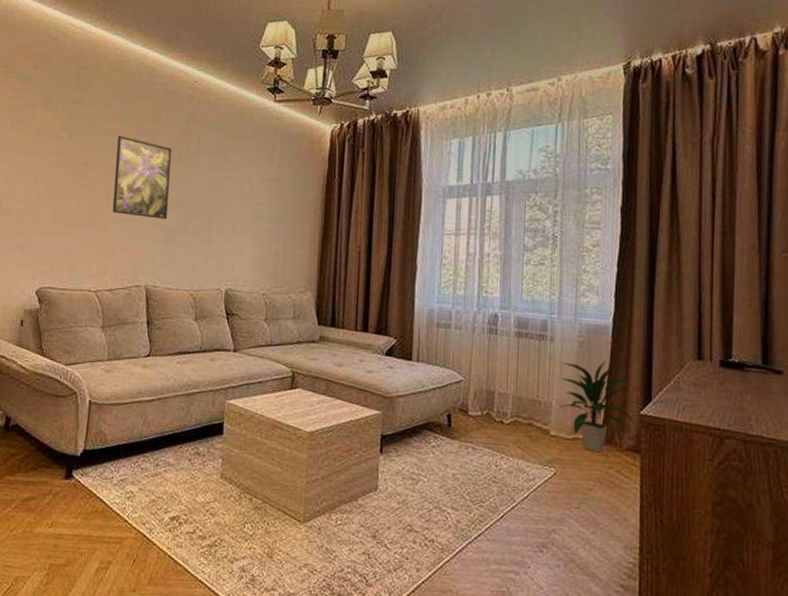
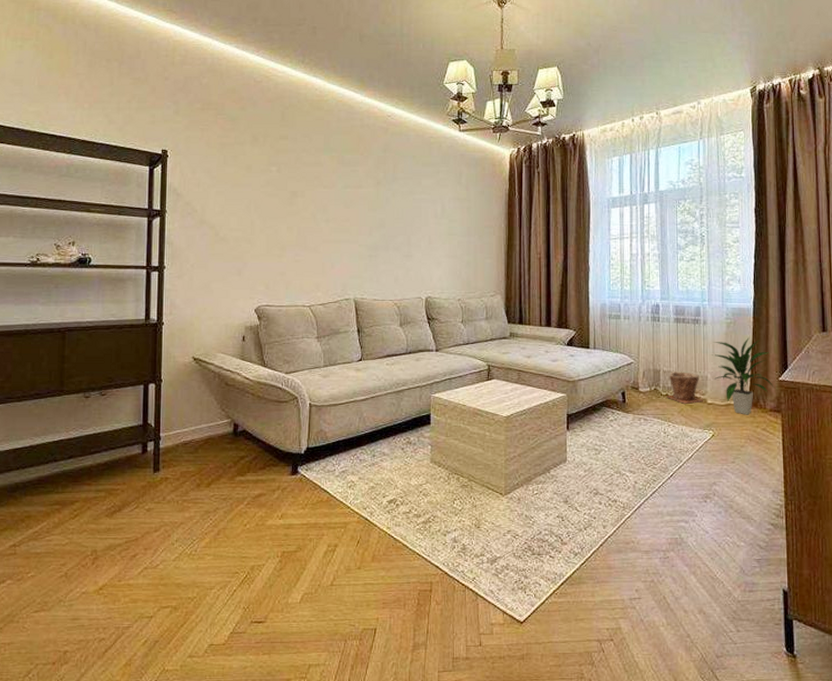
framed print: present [112,135,172,220] -> none [320,167,371,239]
plant pot: none [501,393,545,434] -> present [666,370,703,404]

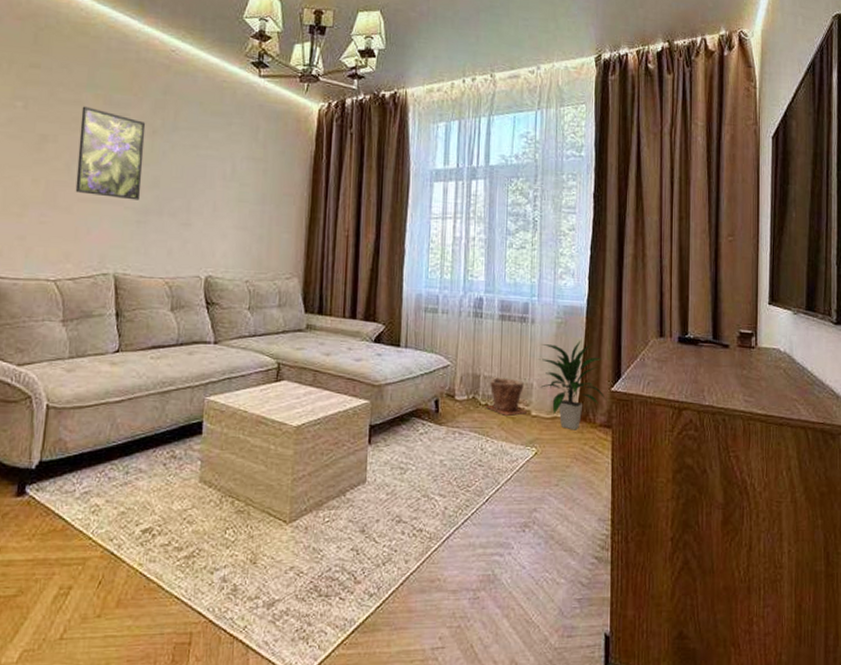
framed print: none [320,167,371,239] -> present [75,106,146,200]

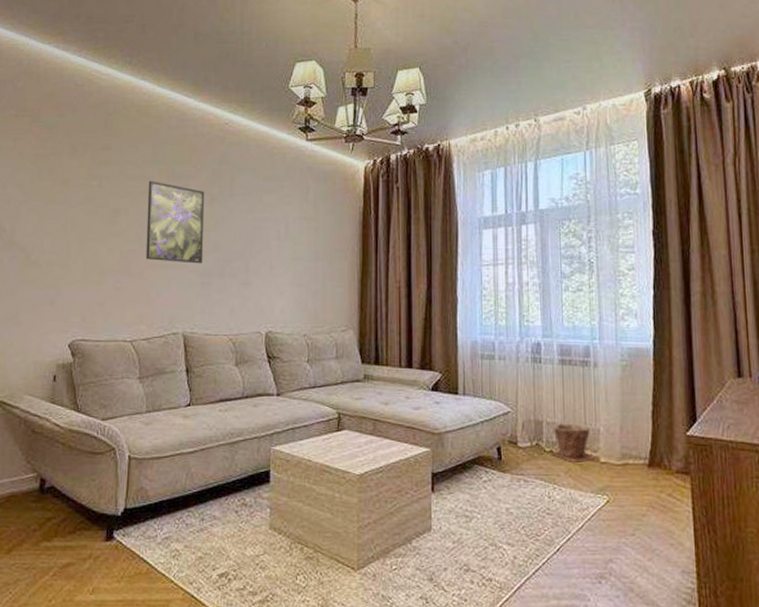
indoor plant: present [538,340,606,430] -> none [604,383,681,477]

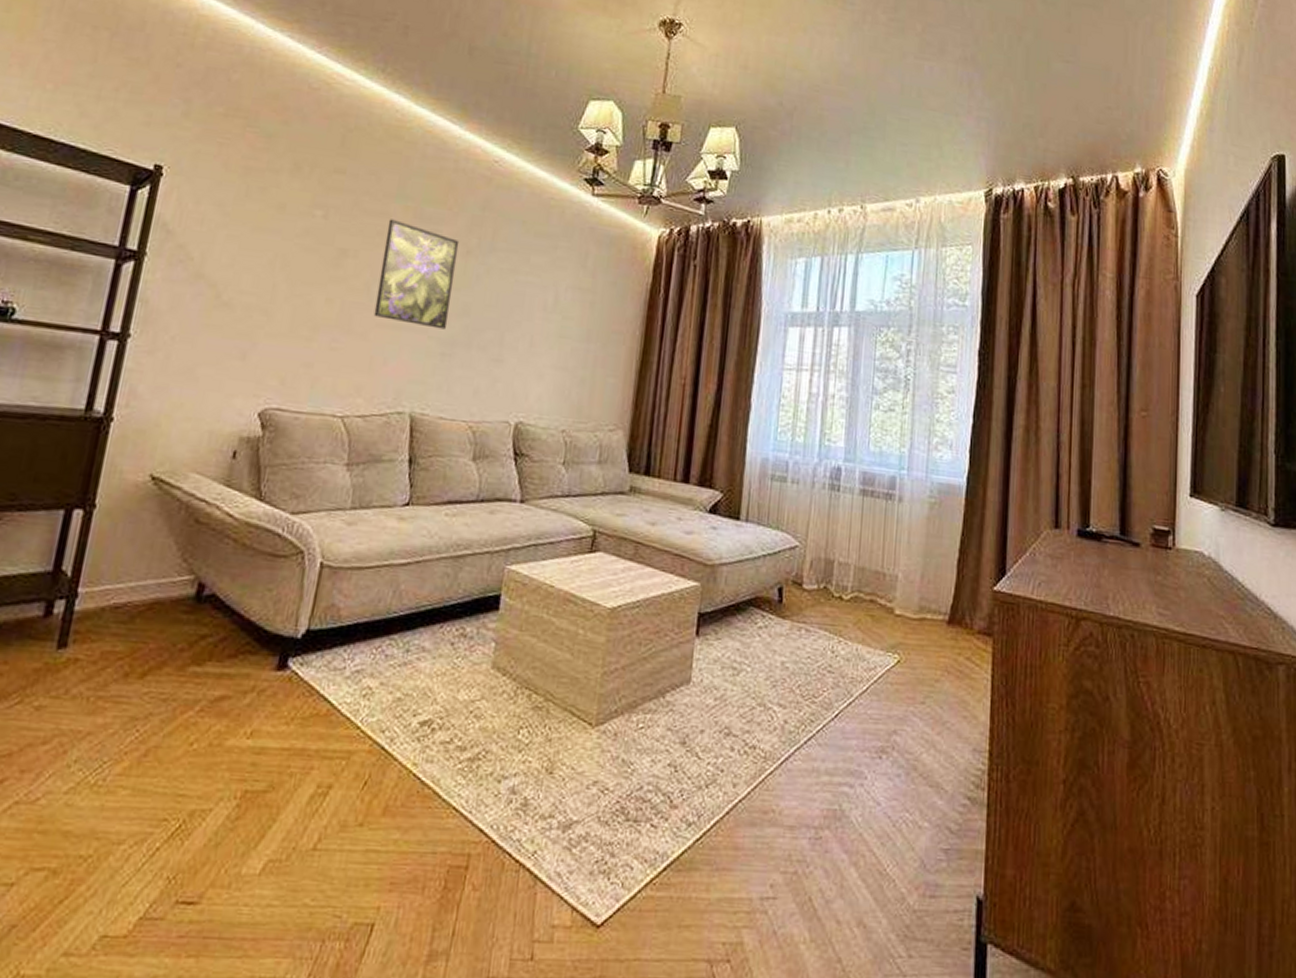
plant pot: present [551,422,595,462] -> none [840,563,889,613]

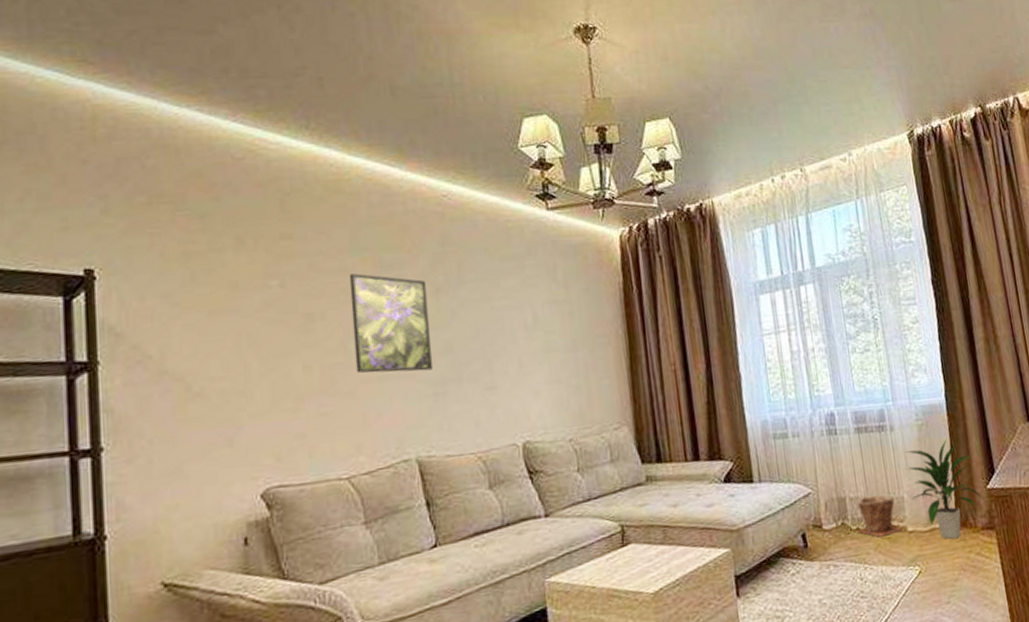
plant pot: none [840,563,889,613] -> present [857,495,902,537]
indoor plant: none [905,526,986,637] -> present [905,440,983,539]

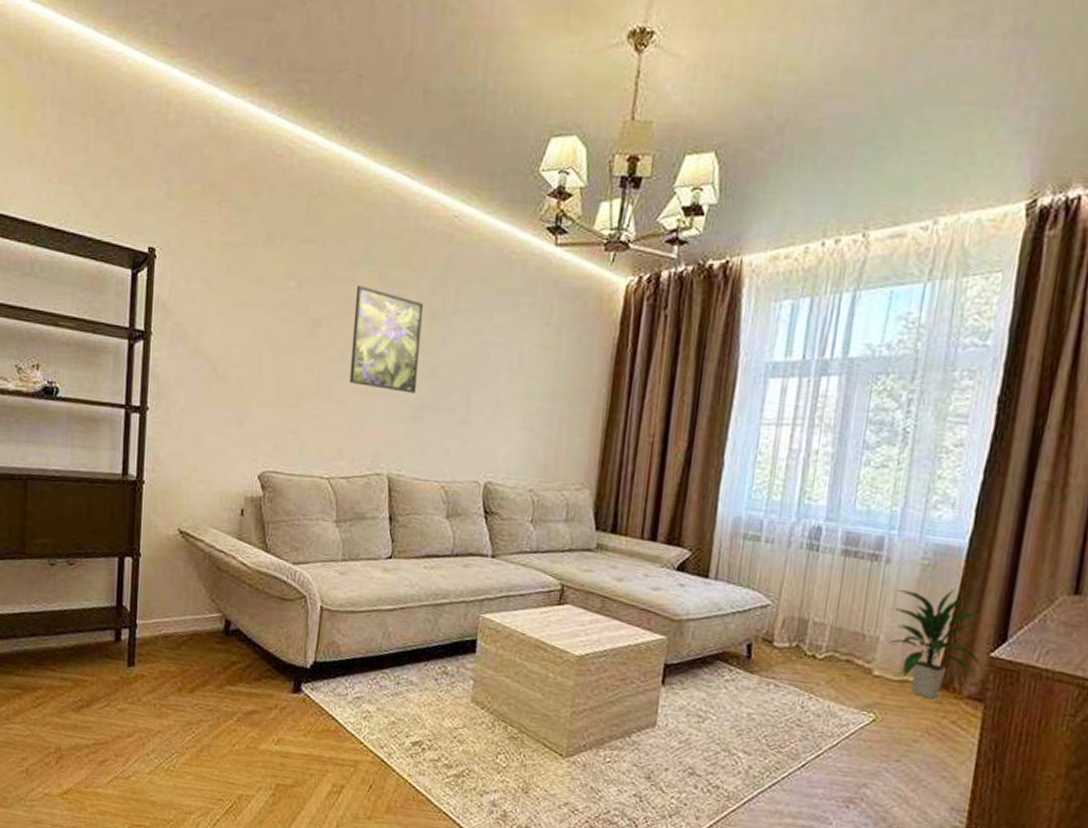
plant pot: present [857,495,902,537] -> none [812,623,867,673]

